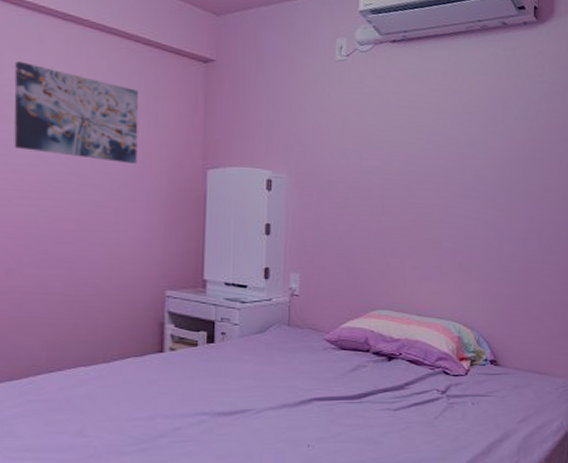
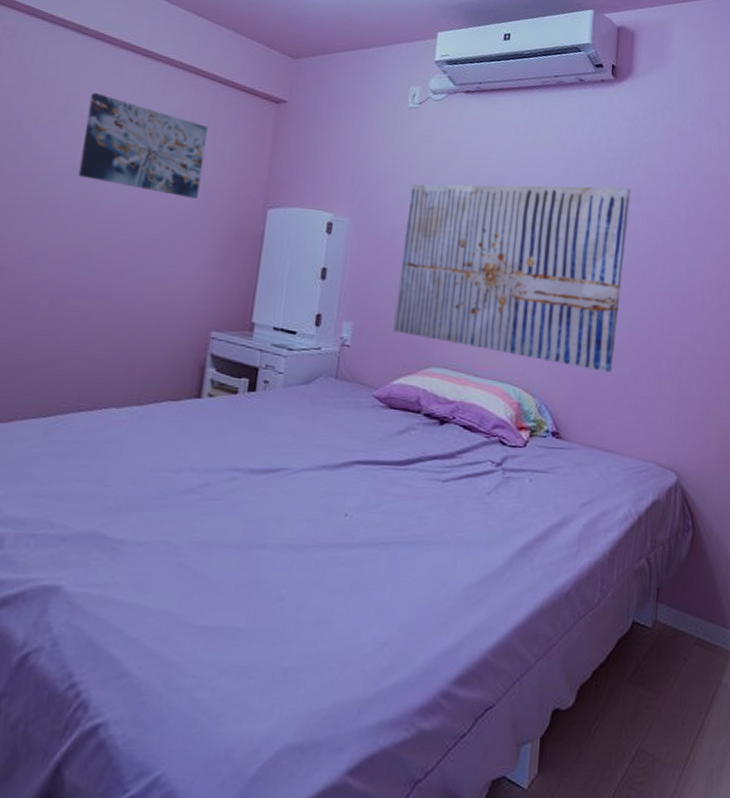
wall art: none [338,128,555,304] -> present [393,183,631,373]

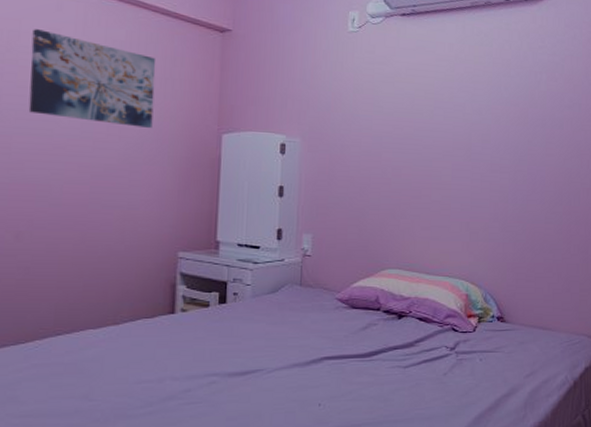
wall art: present [393,183,631,373] -> none [350,97,555,262]

